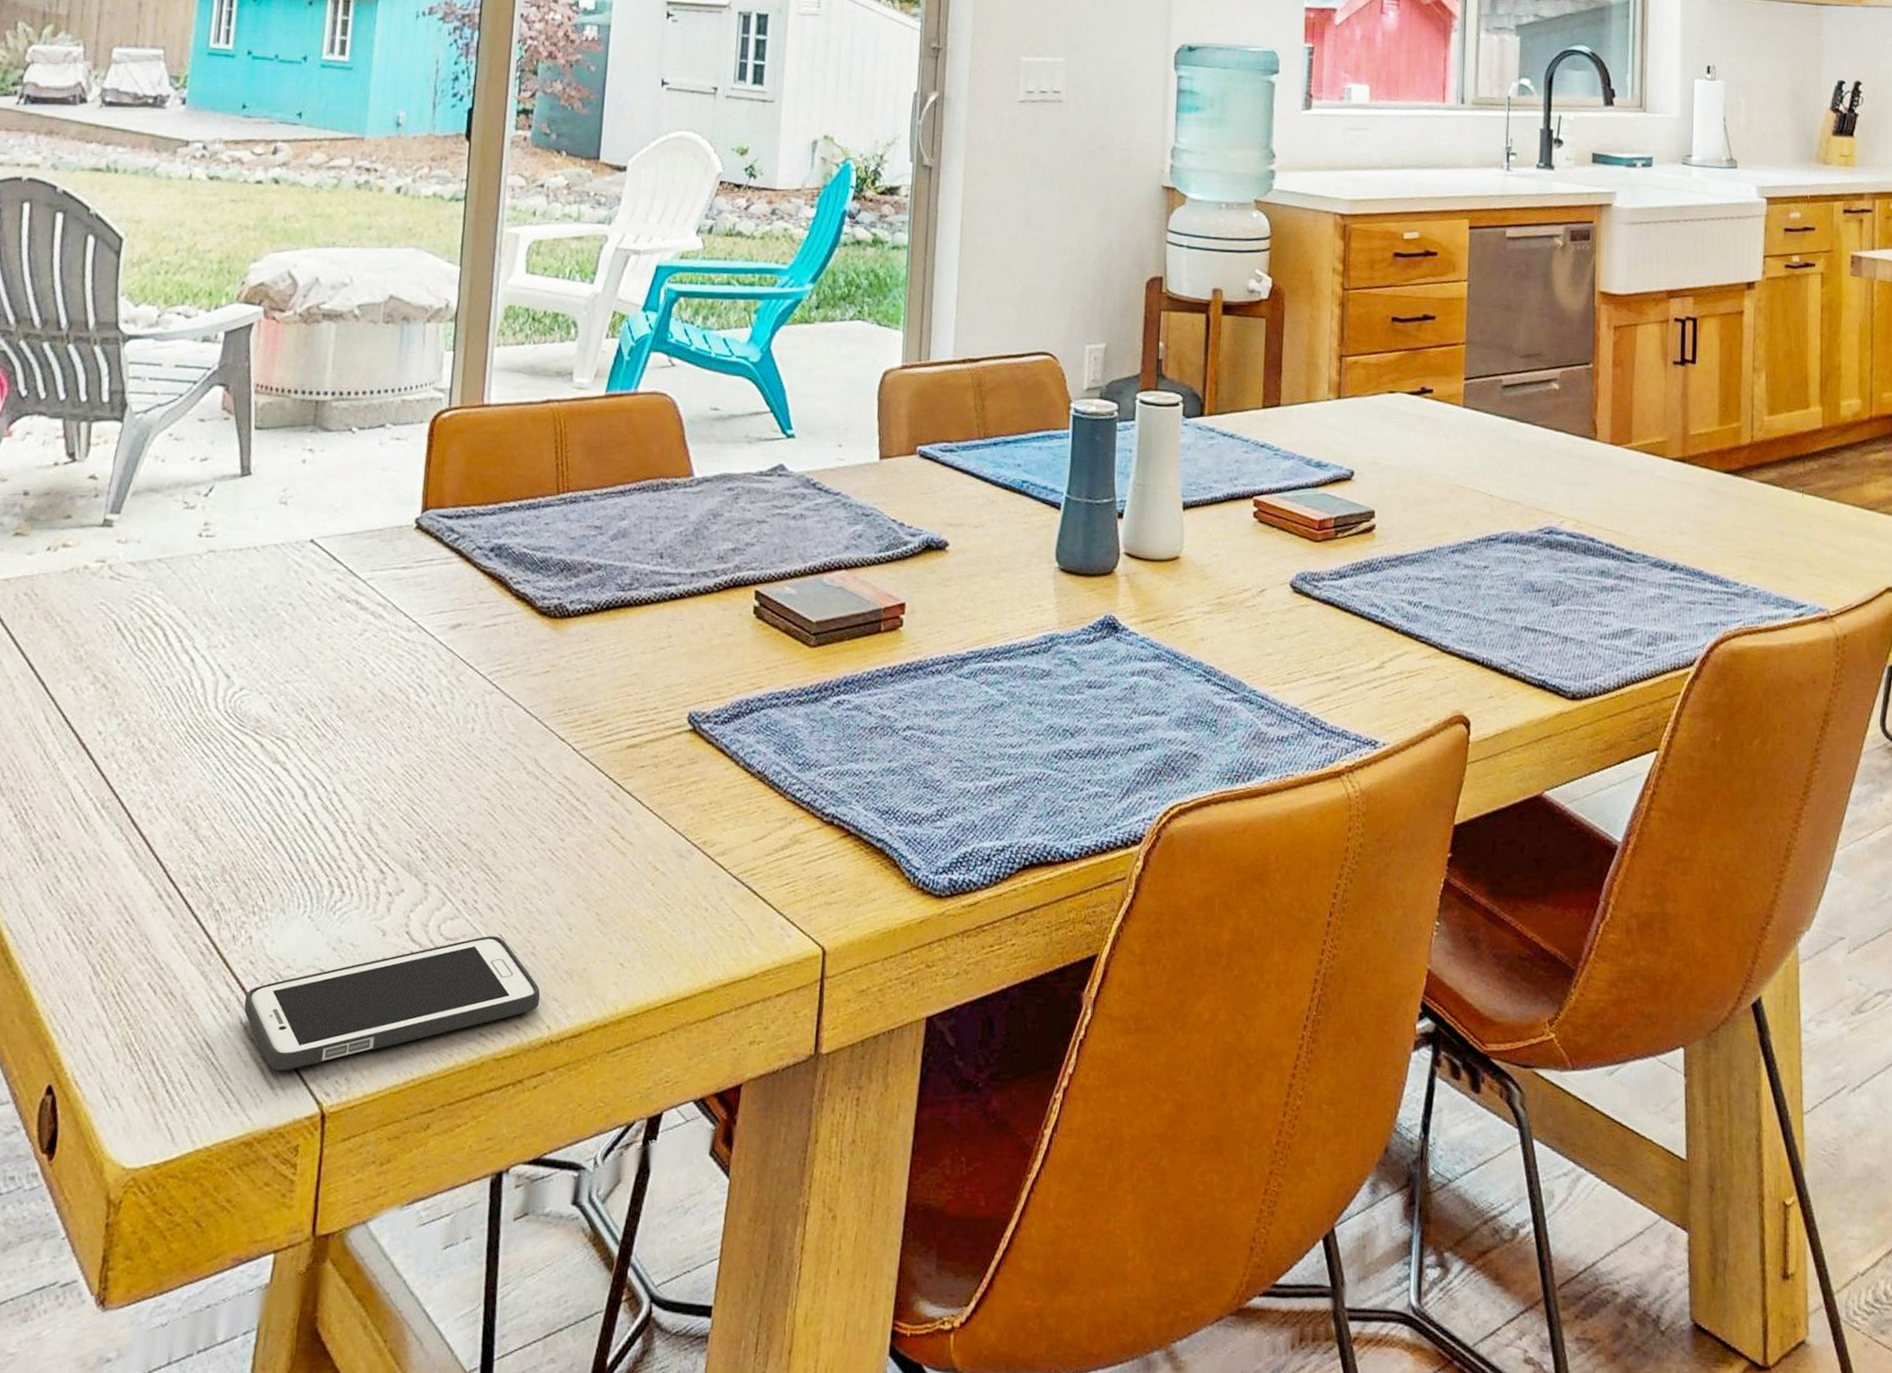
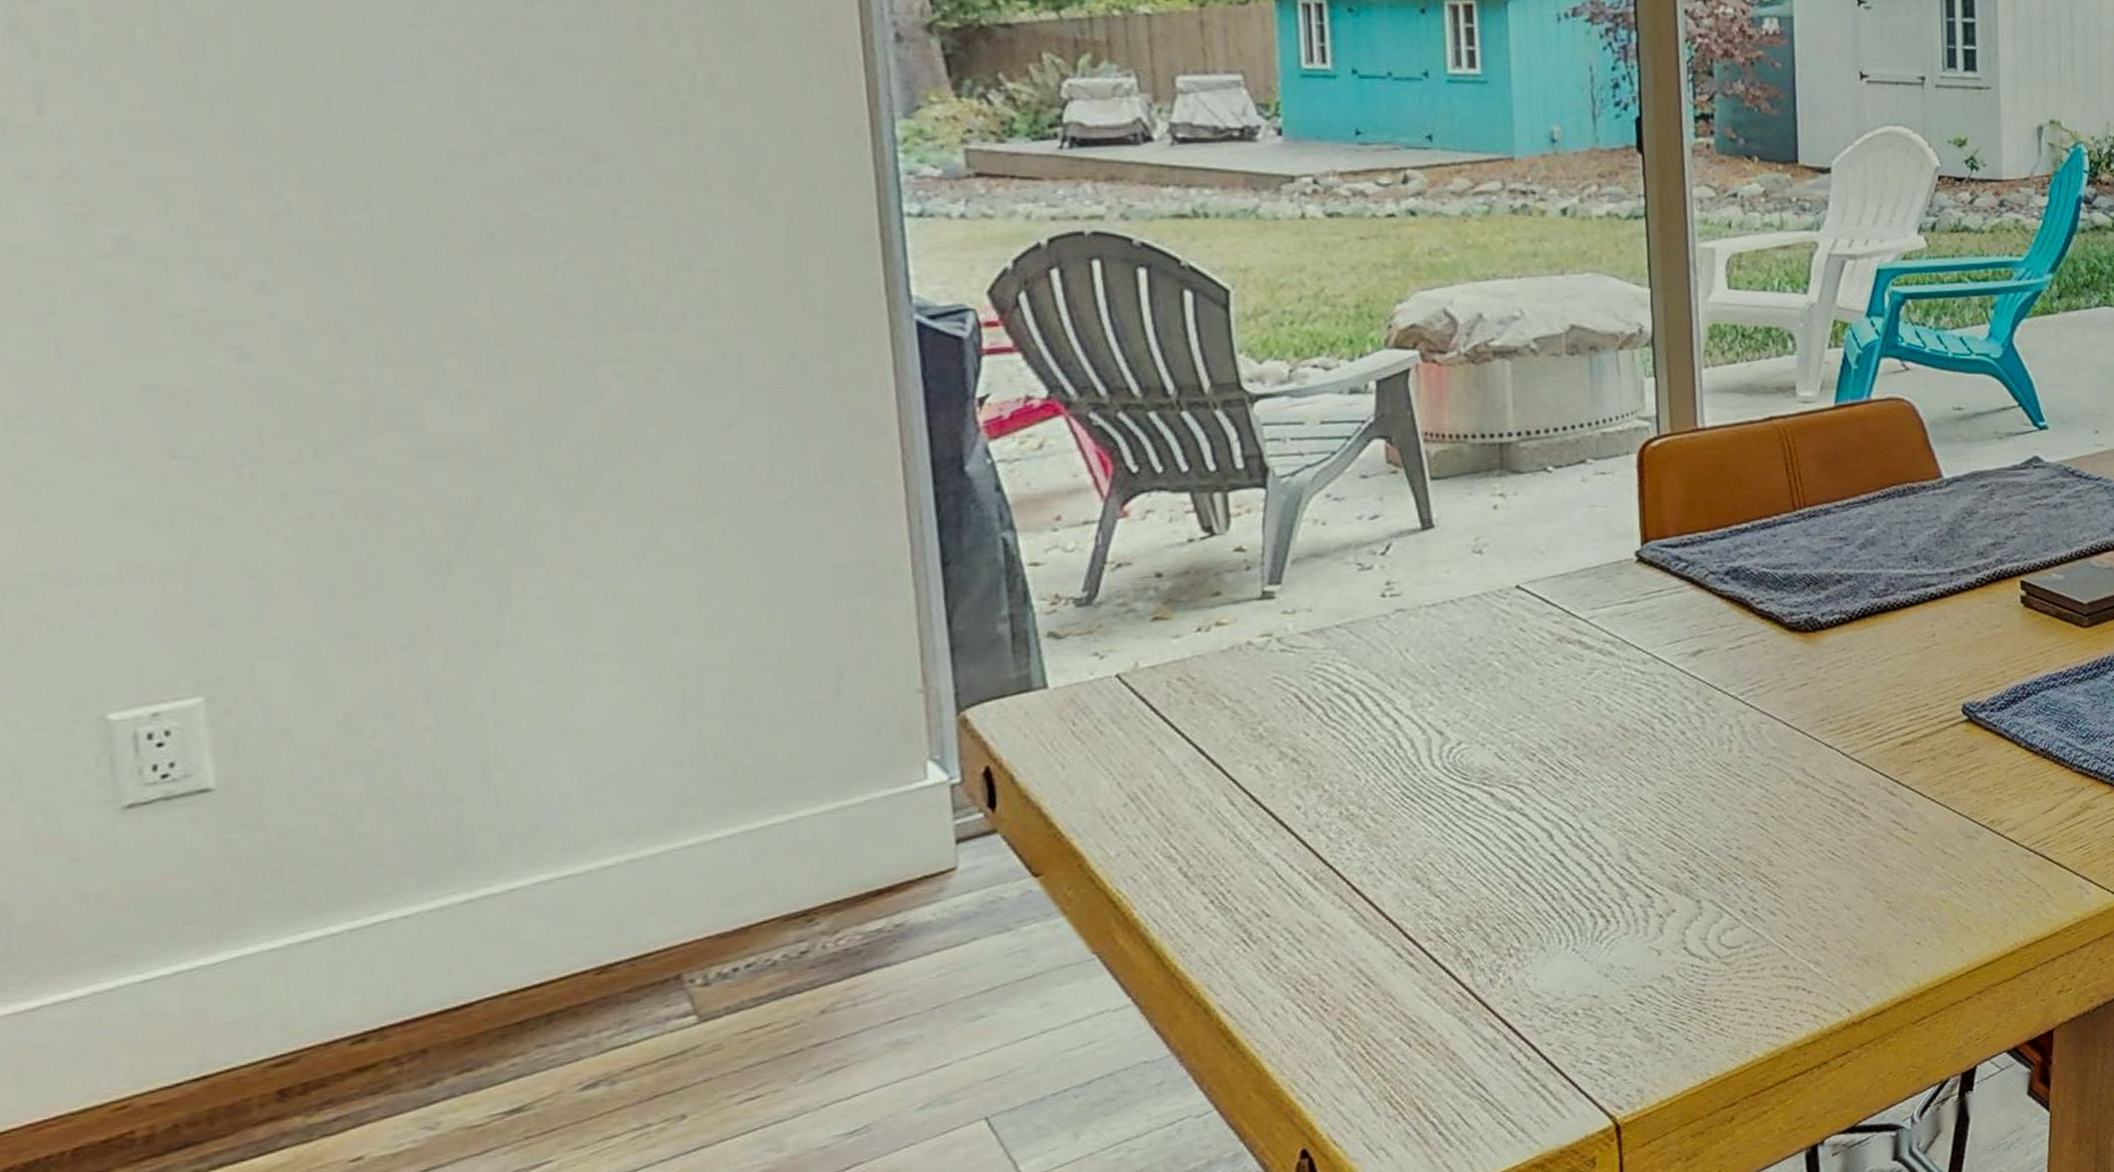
cell phone: present [244,936,541,1071] -> none [1513,937,1837,1095]

